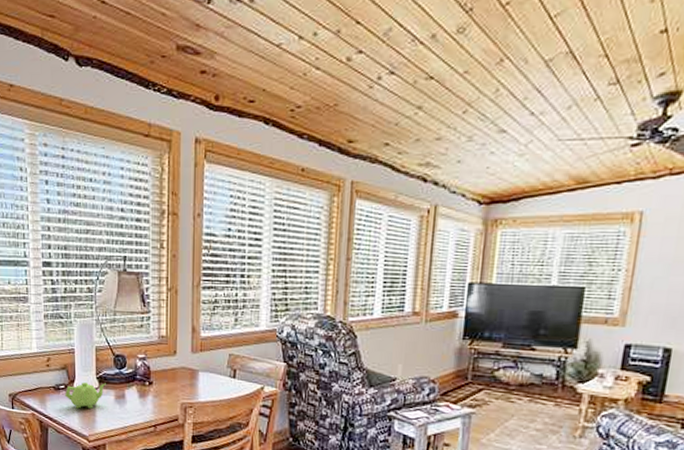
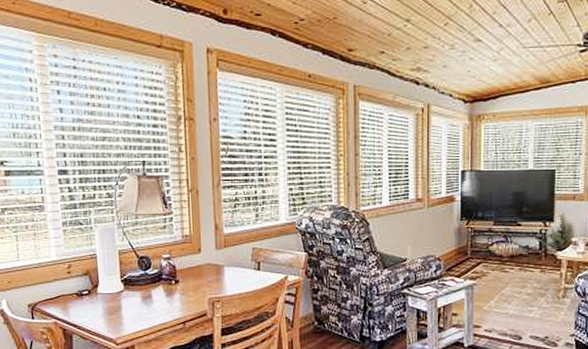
teapot: present [65,382,106,409] -> none [89,285,131,313]

